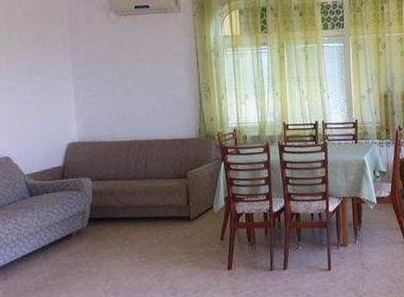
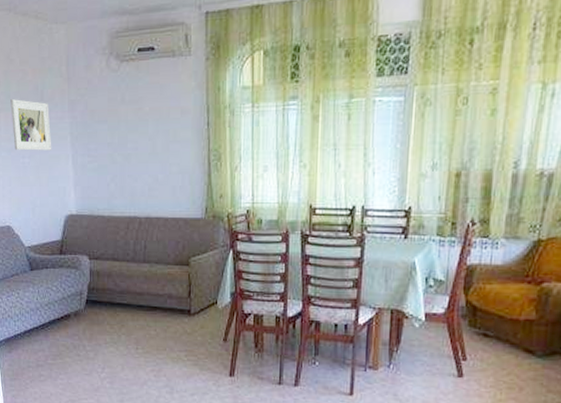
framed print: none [11,44,54,89] -> present [10,98,52,151]

